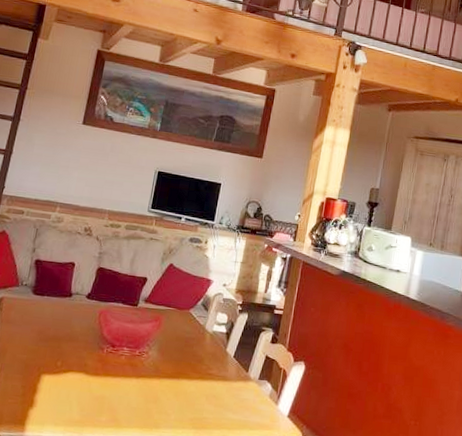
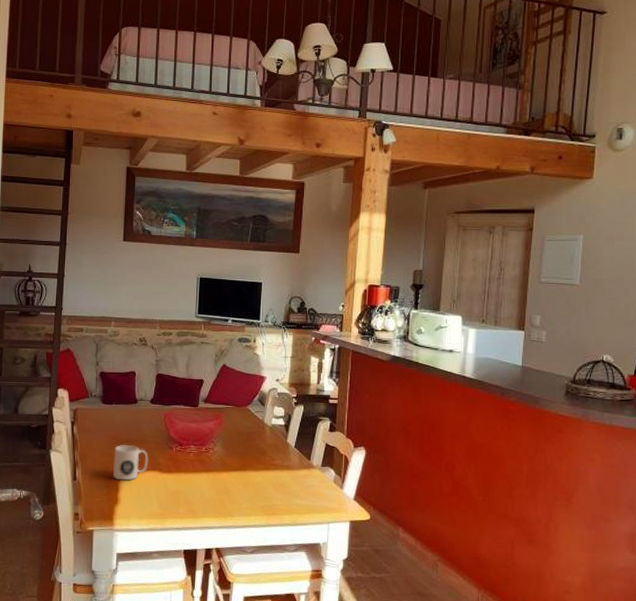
mug: none [32,340,76,382] -> present [112,444,149,481]

